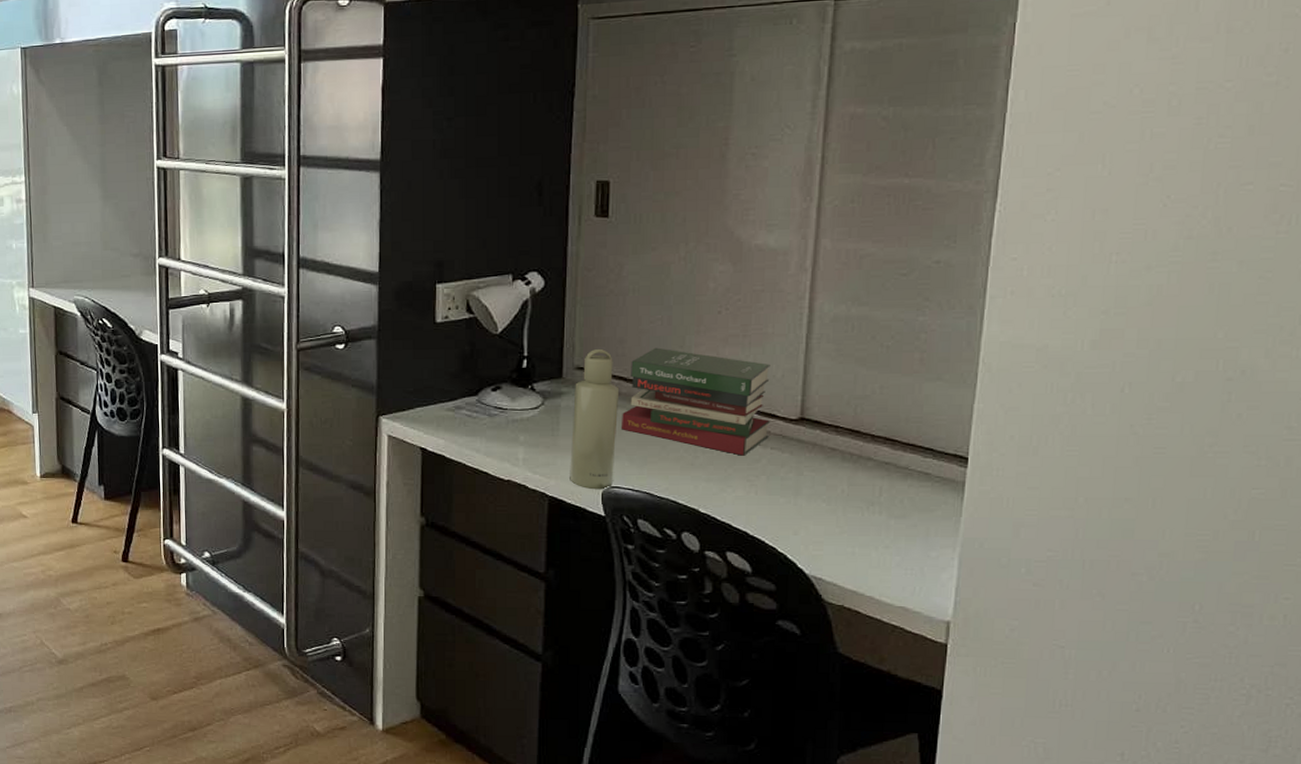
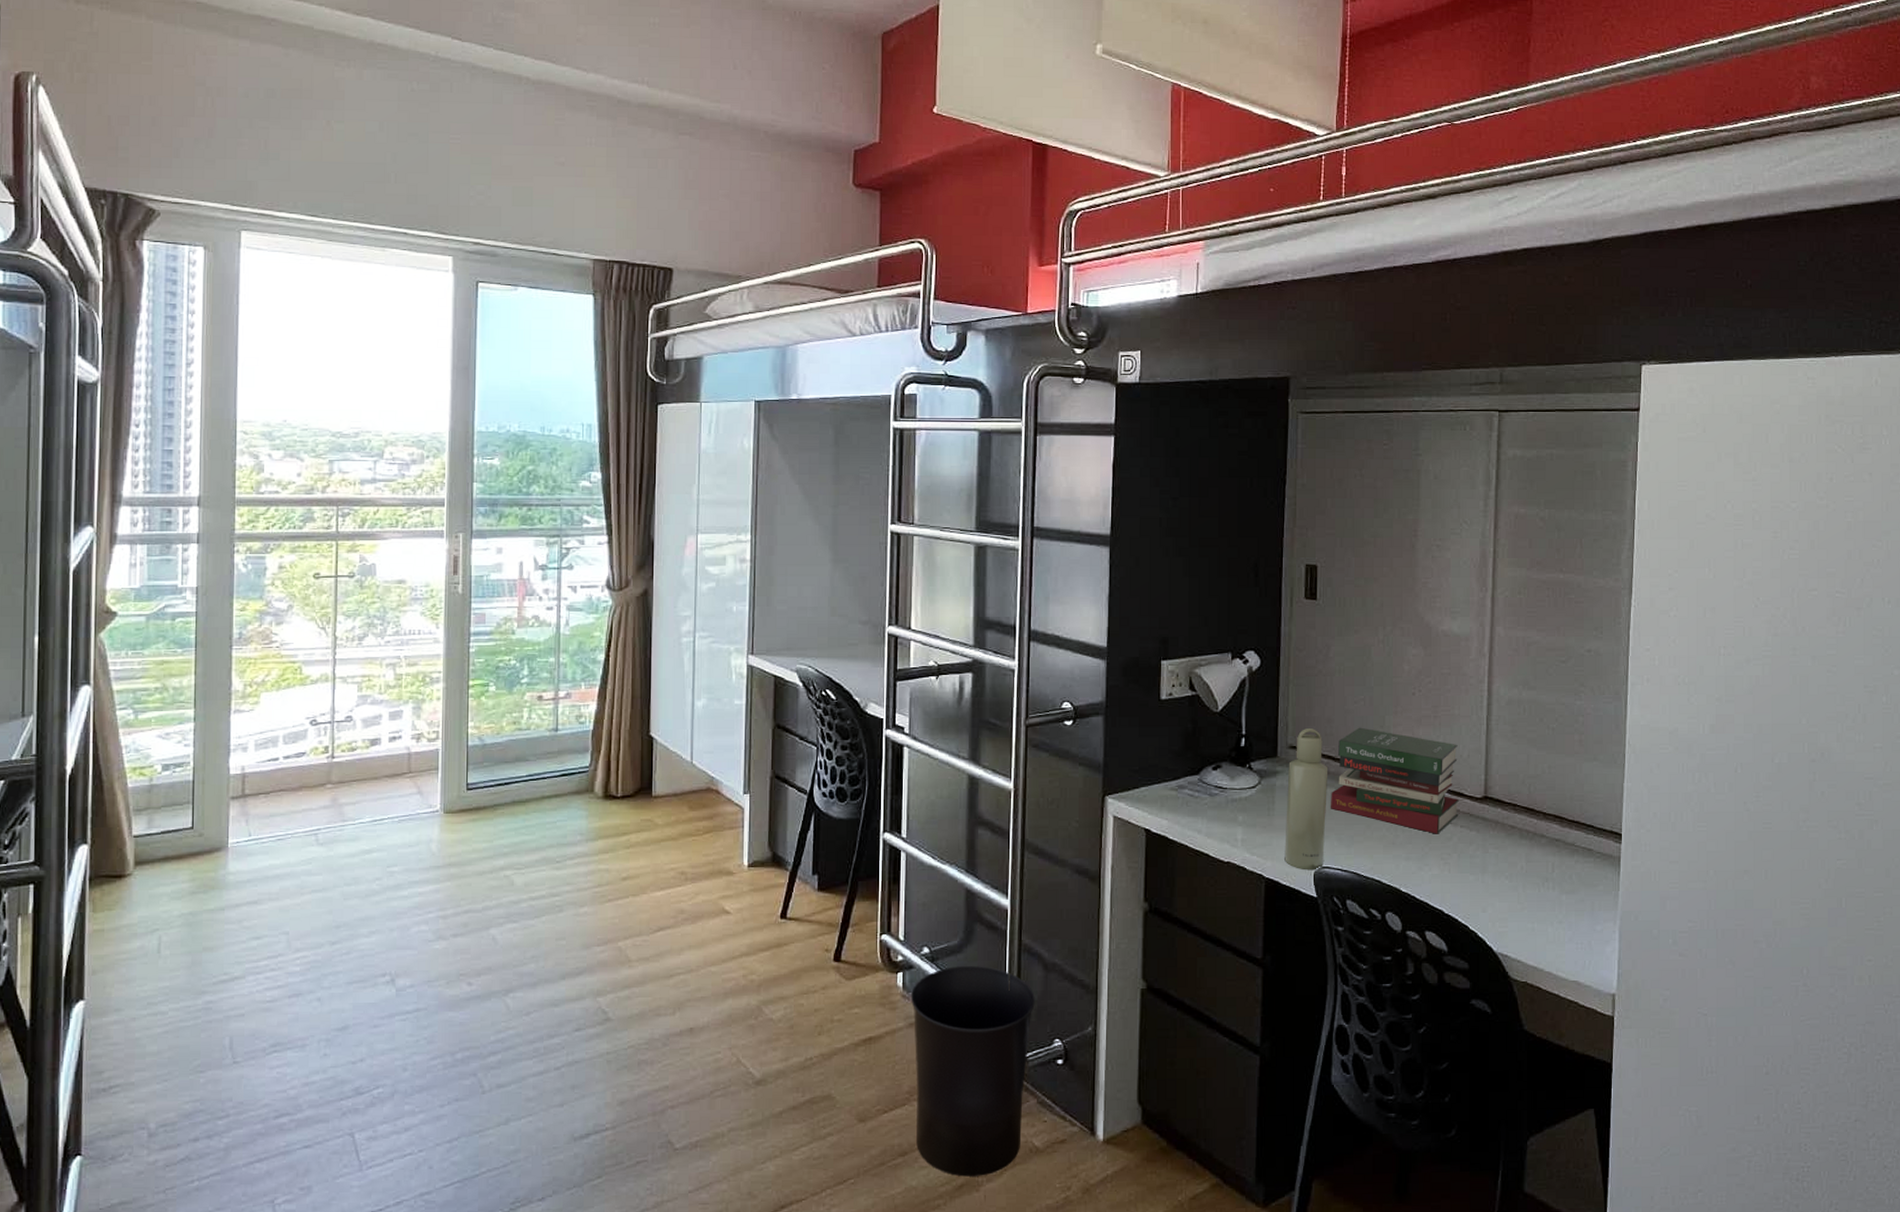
waste bin: none [195,570,313,753] -> present [911,966,1035,1177]

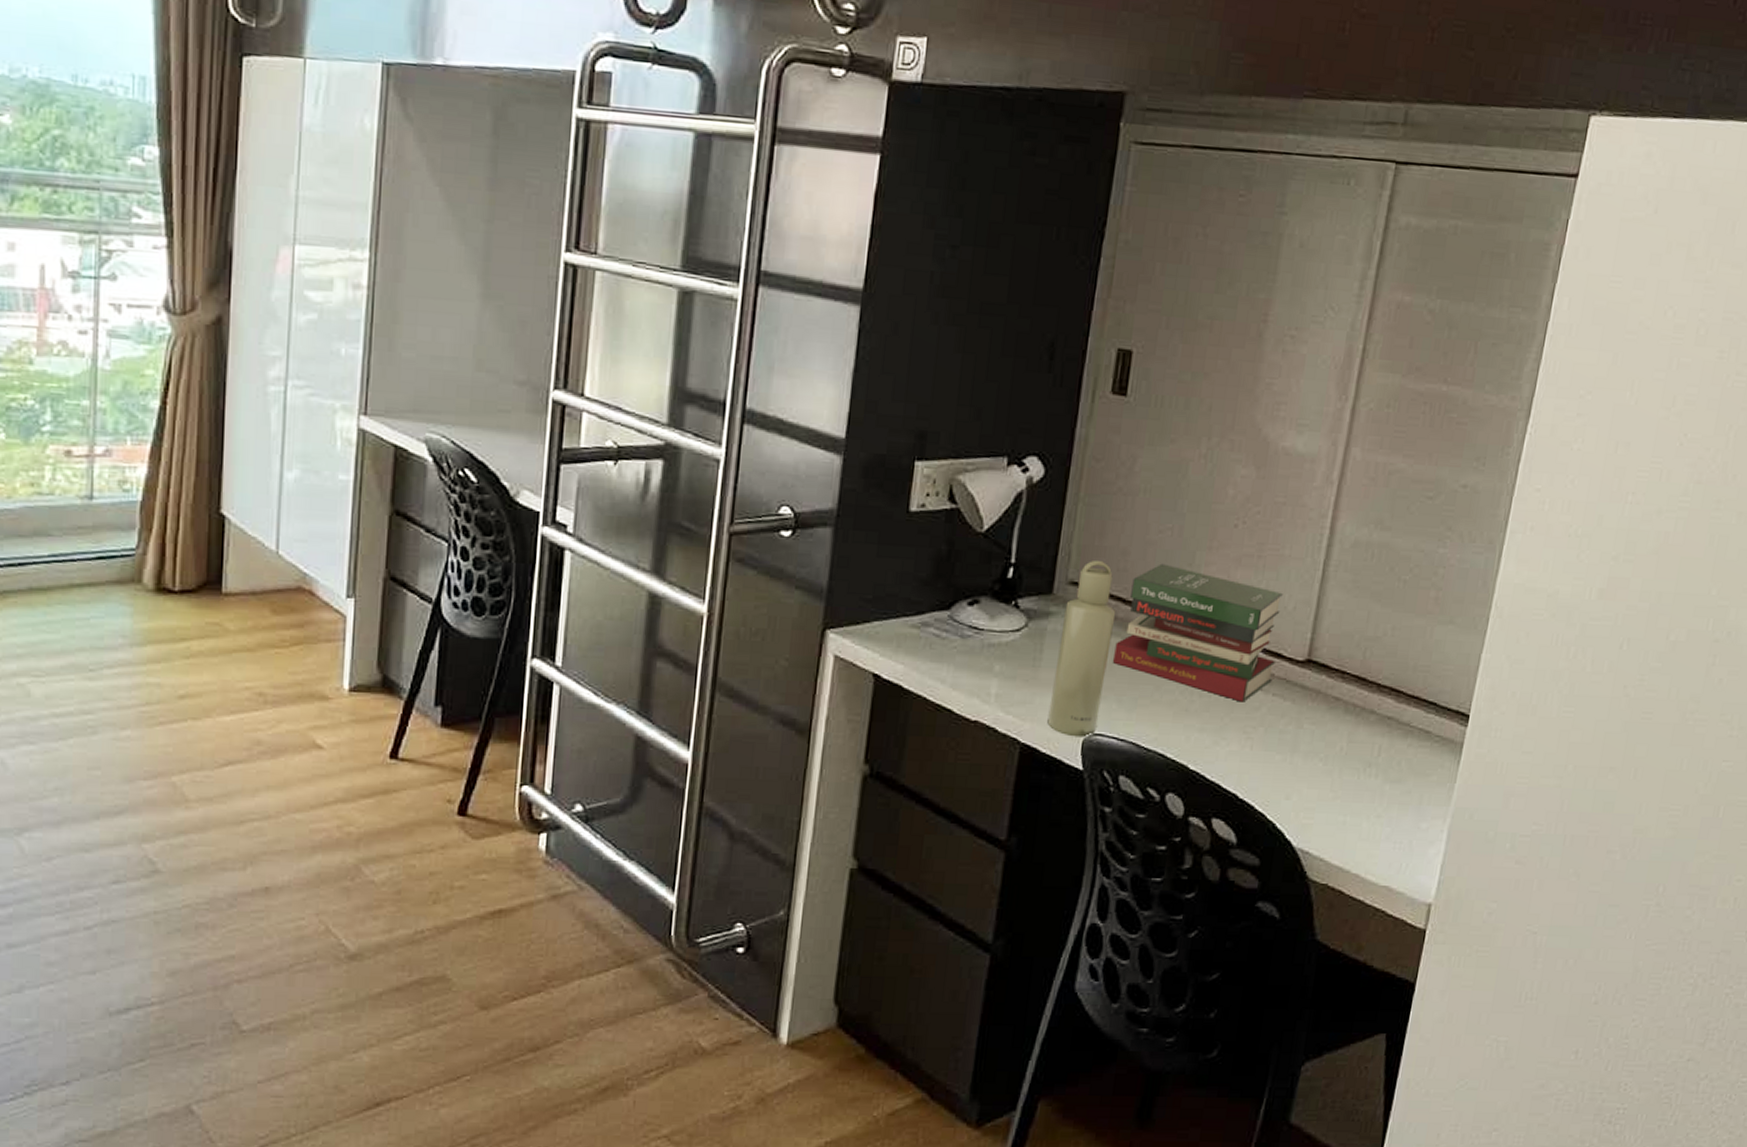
waste bin: present [911,966,1035,1177] -> none [552,829,715,1079]

